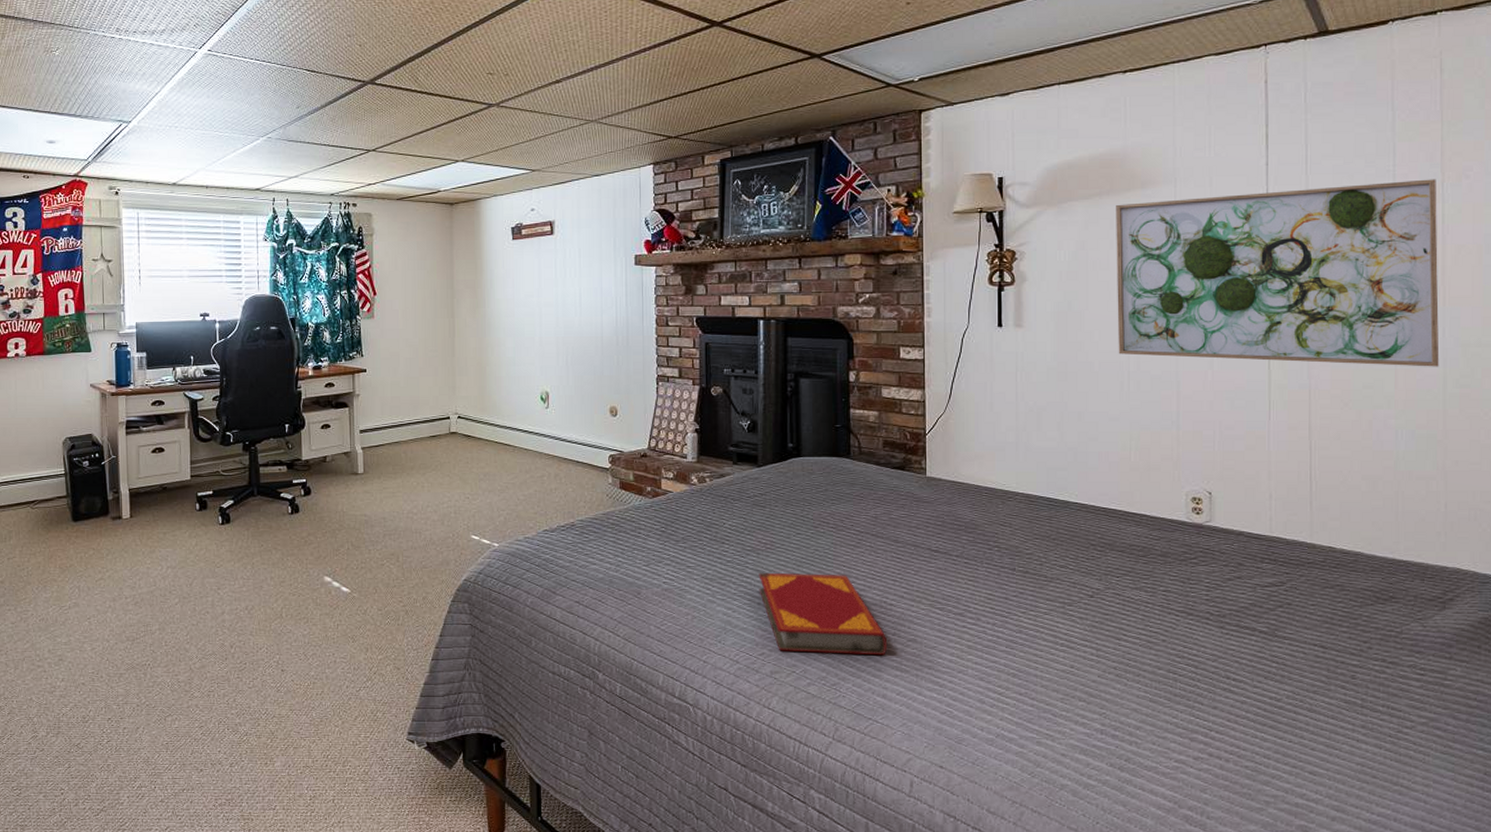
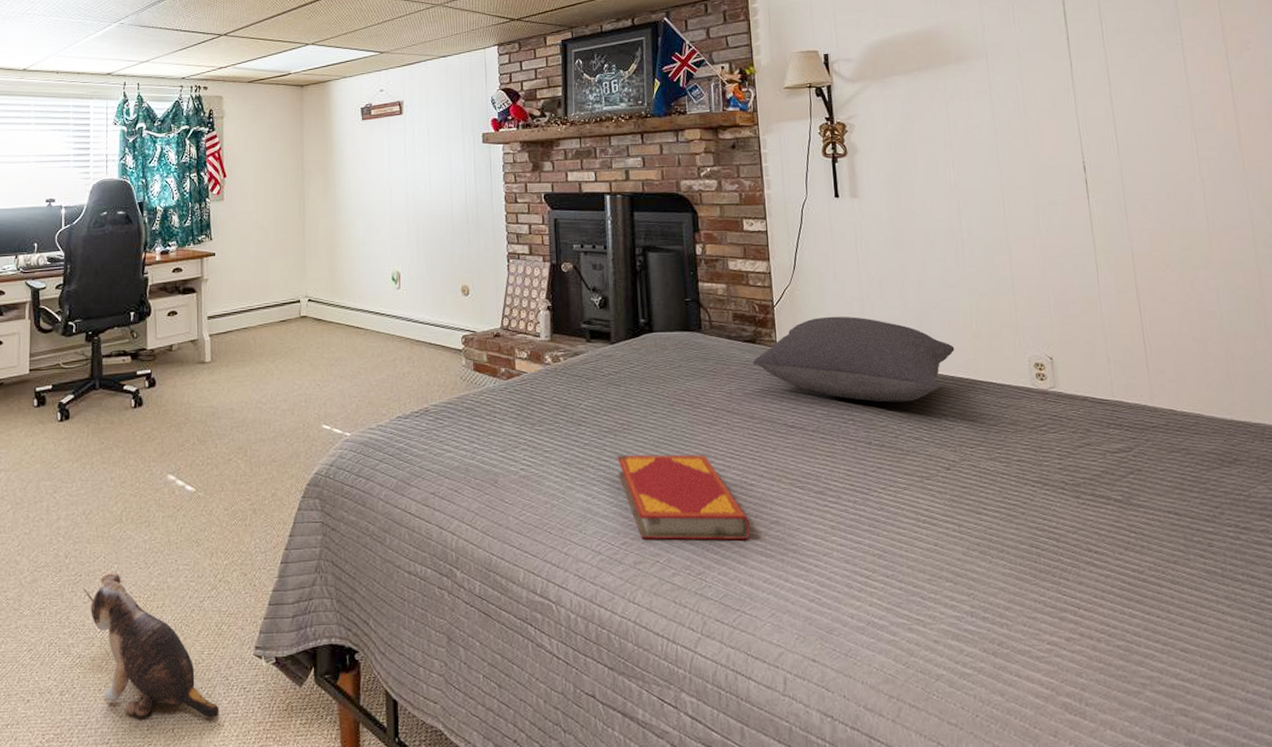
plush toy: none [248,662,376,793] -> present [83,573,220,719]
pillow: none [900,445,1110,531] -> present [752,316,955,402]
wall art: present [1116,179,1440,367] -> none [935,51,1248,229]

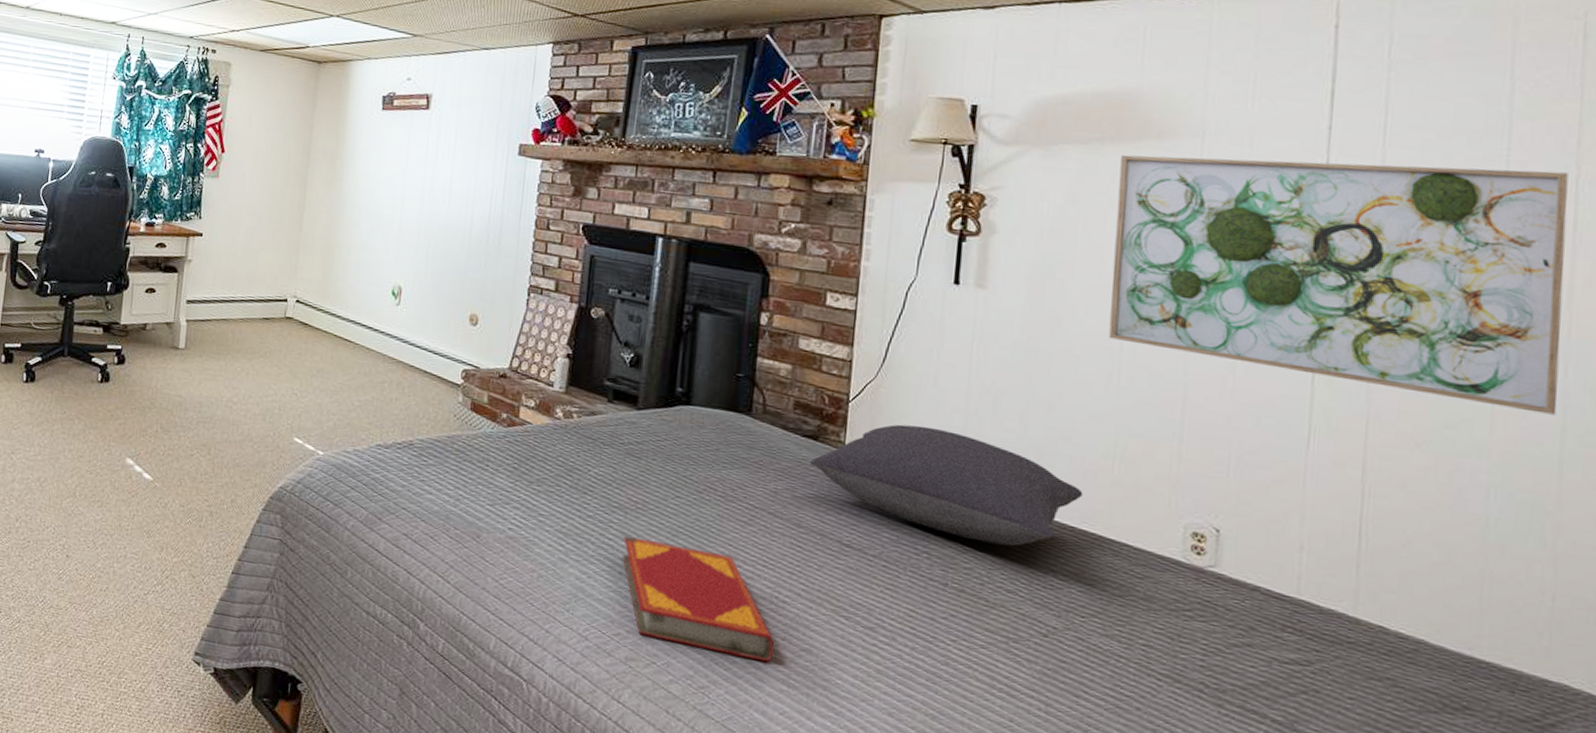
plush toy: present [83,573,220,719] -> none [30,545,151,714]
wall art: none [935,51,1248,229] -> present [1108,154,1569,415]

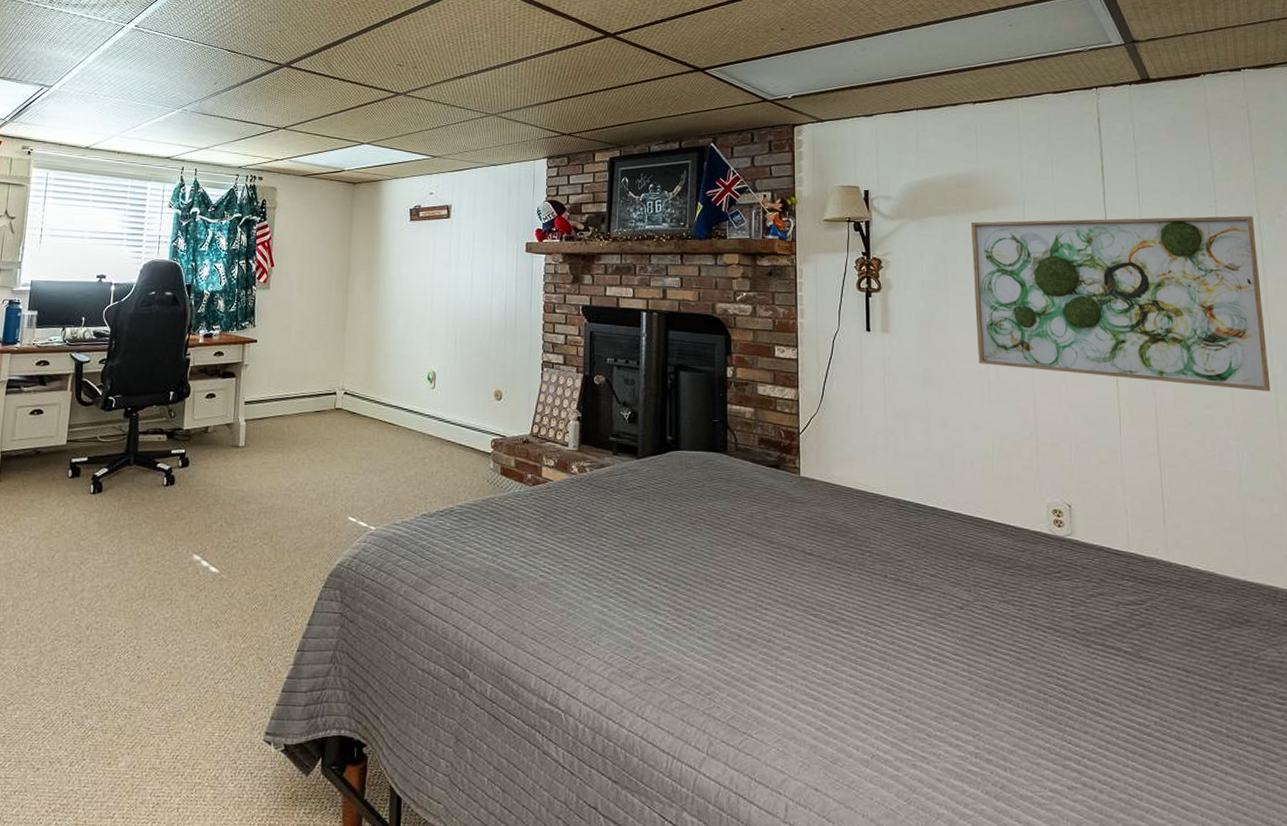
hardback book: present [622,535,775,663] -> none [635,569,763,664]
pillow: present [809,424,1083,546] -> none [775,447,975,538]

